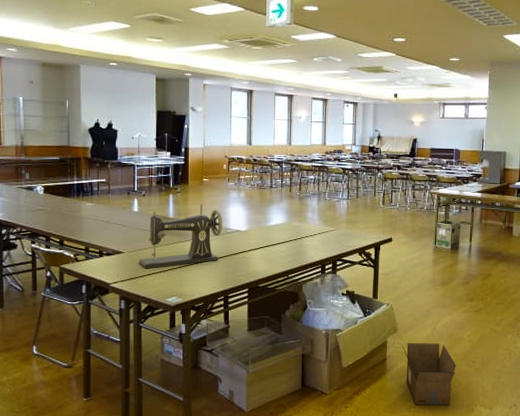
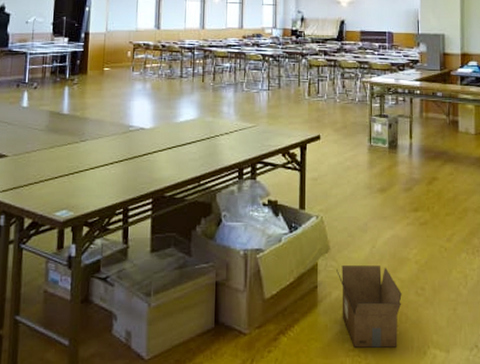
sewing machine: present [139,204,223,269] -> none [25,97,125,176]

